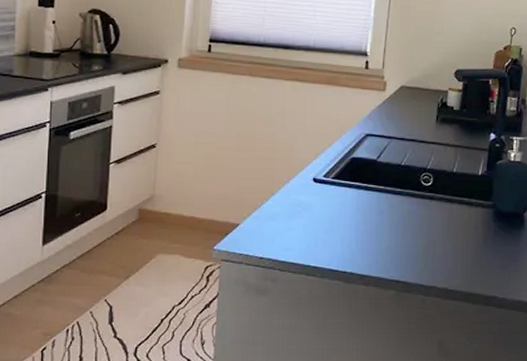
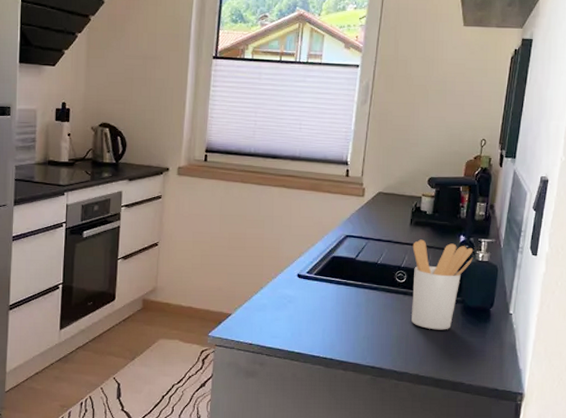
utensil holder: none [439,138,505,238] -> present [412,239,474,330]

